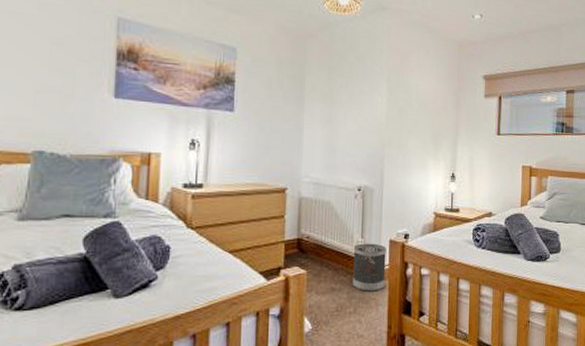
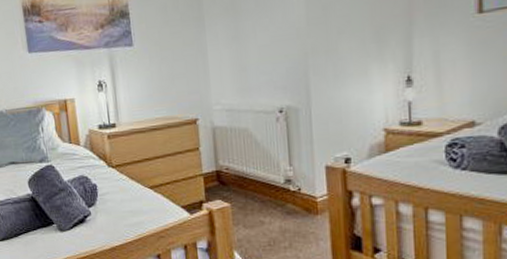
wastebasket: present [352,243,386,292] -> none [280,171,325,225]

